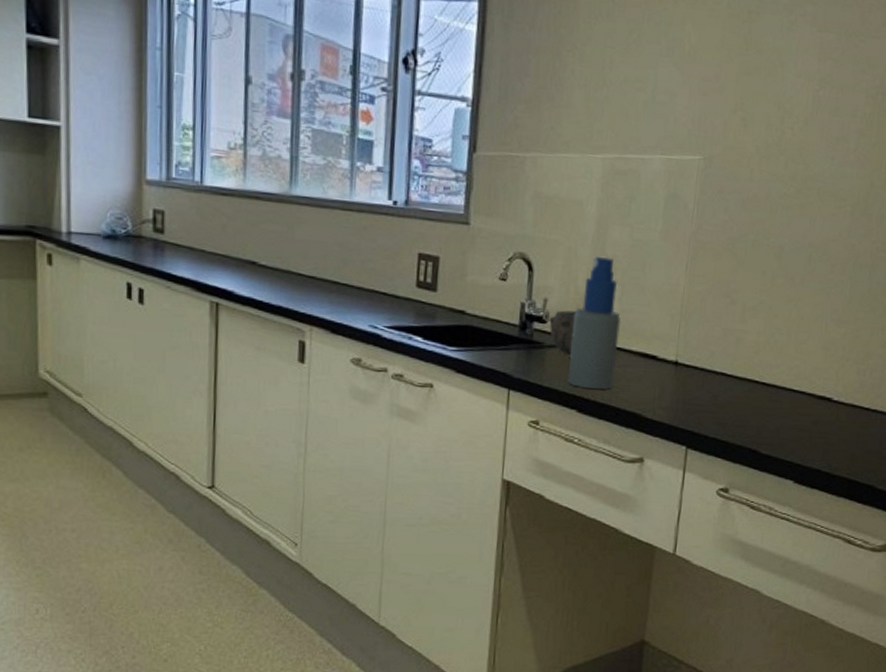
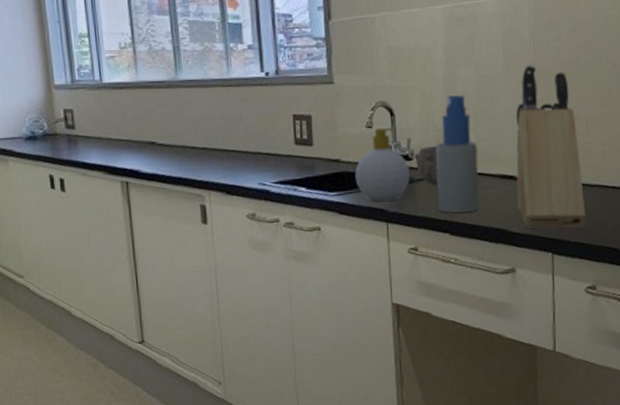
soap bottle: none [479,282,542,365] -> present [355,128,411,202]
knife block: none [655,235,732,423] -> present [515,65,586,229]

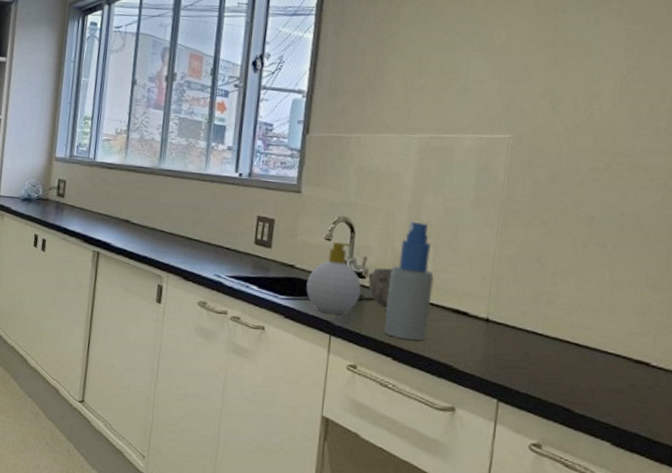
knife block: present [515,65,586,229] -> none [466,204,543,379]

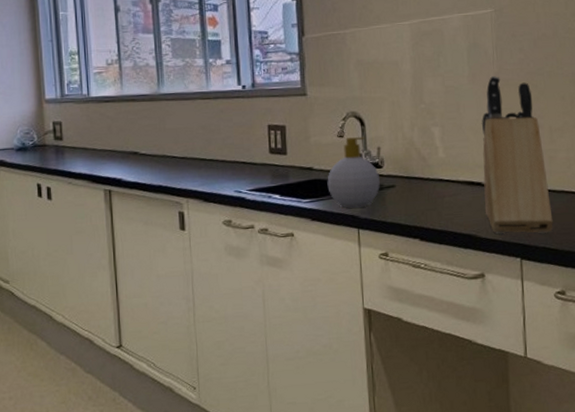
bowl: present [368,267,393,308] -> none [384,154,408,193]
spray bottle: present [383,222,435,341] -> none [405,104,448,219]
knife block: none [466,204,543,379] -> present [481,76,553,234]

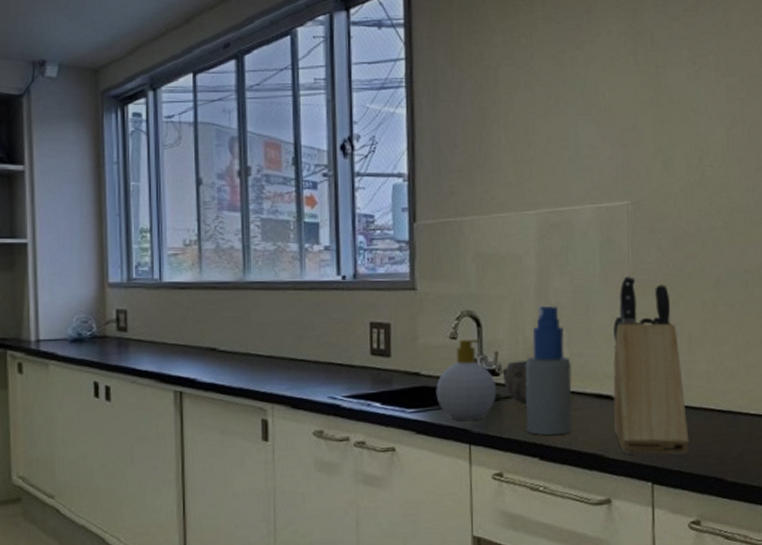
bowl: none [384,154,408,193] -> present [502,361,528,405]
spray bottle: none [405,104,448,219] -> present [525,305,573,435]

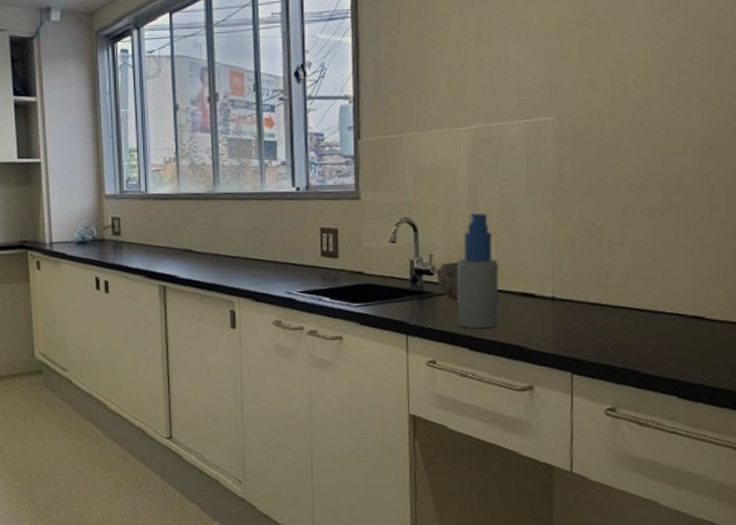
soap bottle: present [436,339,497,420] -> none [377,243,432,314]
knife block: present [612,276,689,456] -> none [536,186,607,349]

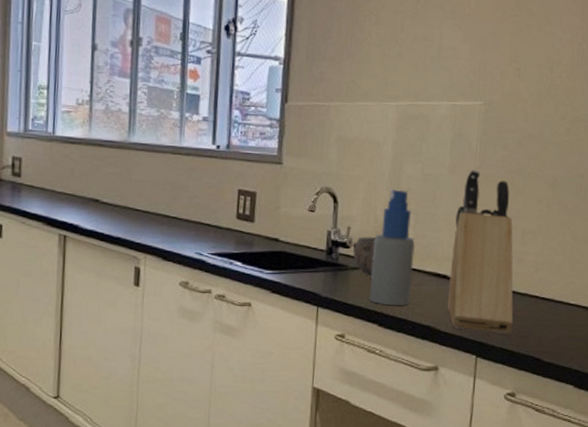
knife block: none [536,186,607,349] -> present [447,170,514,334]

